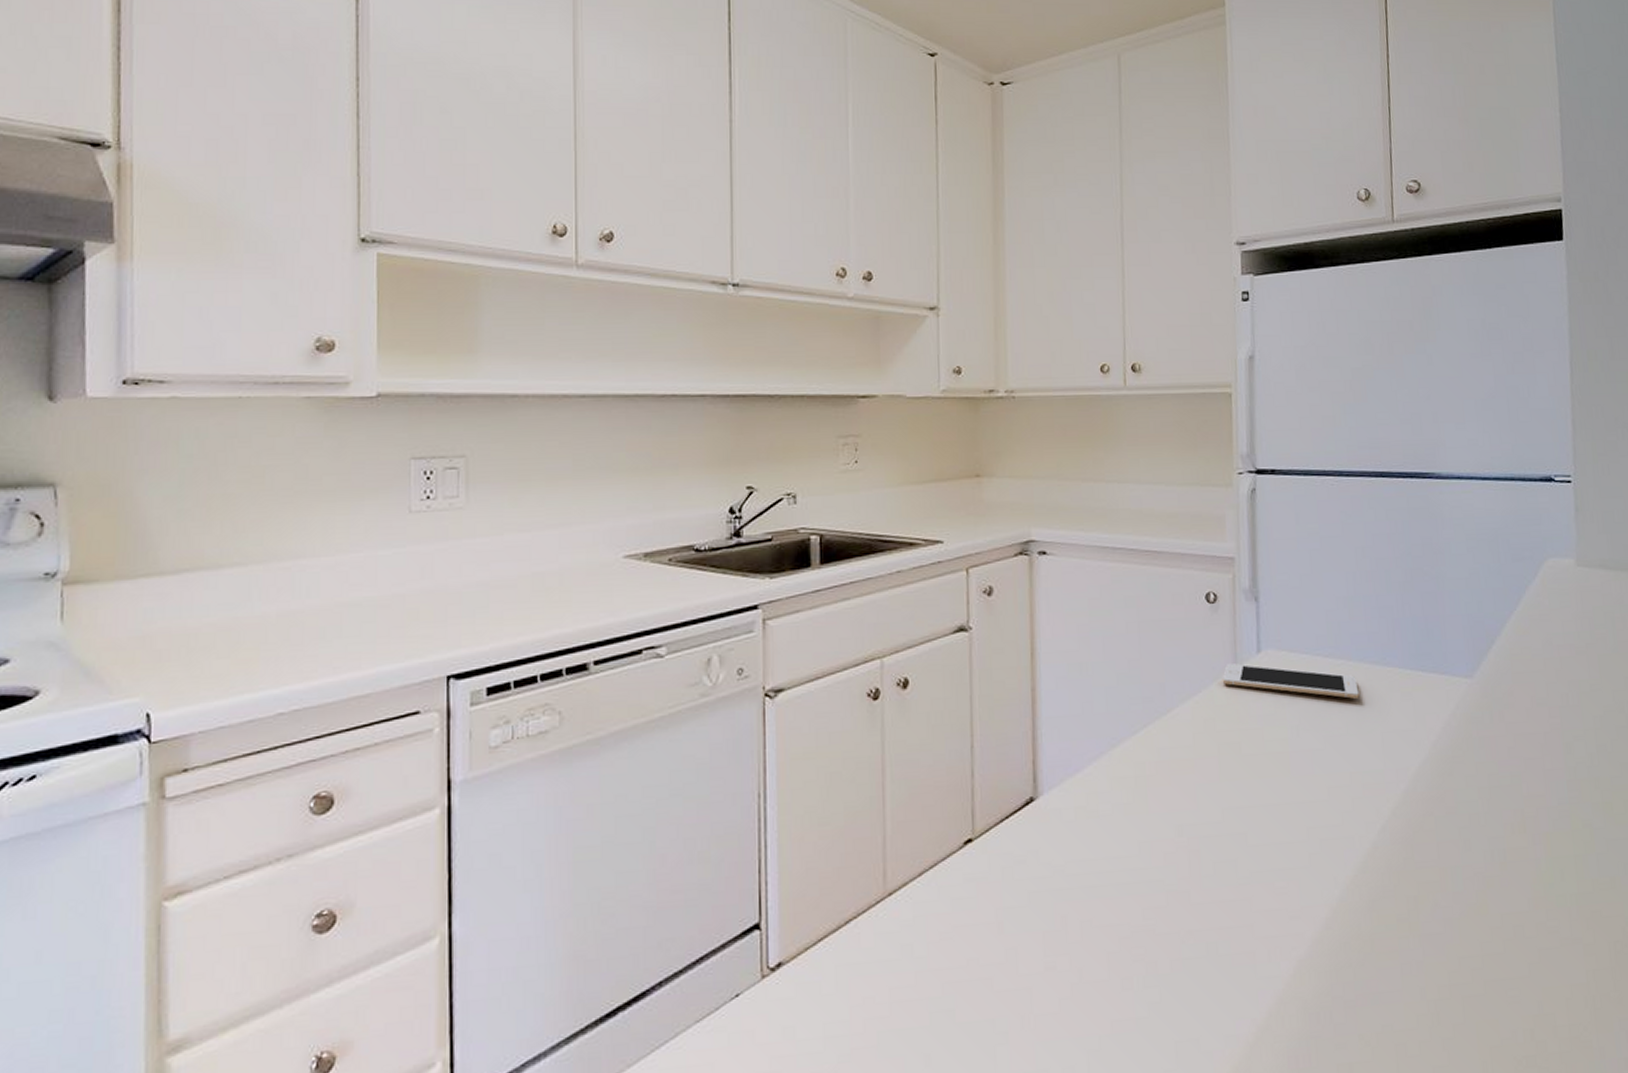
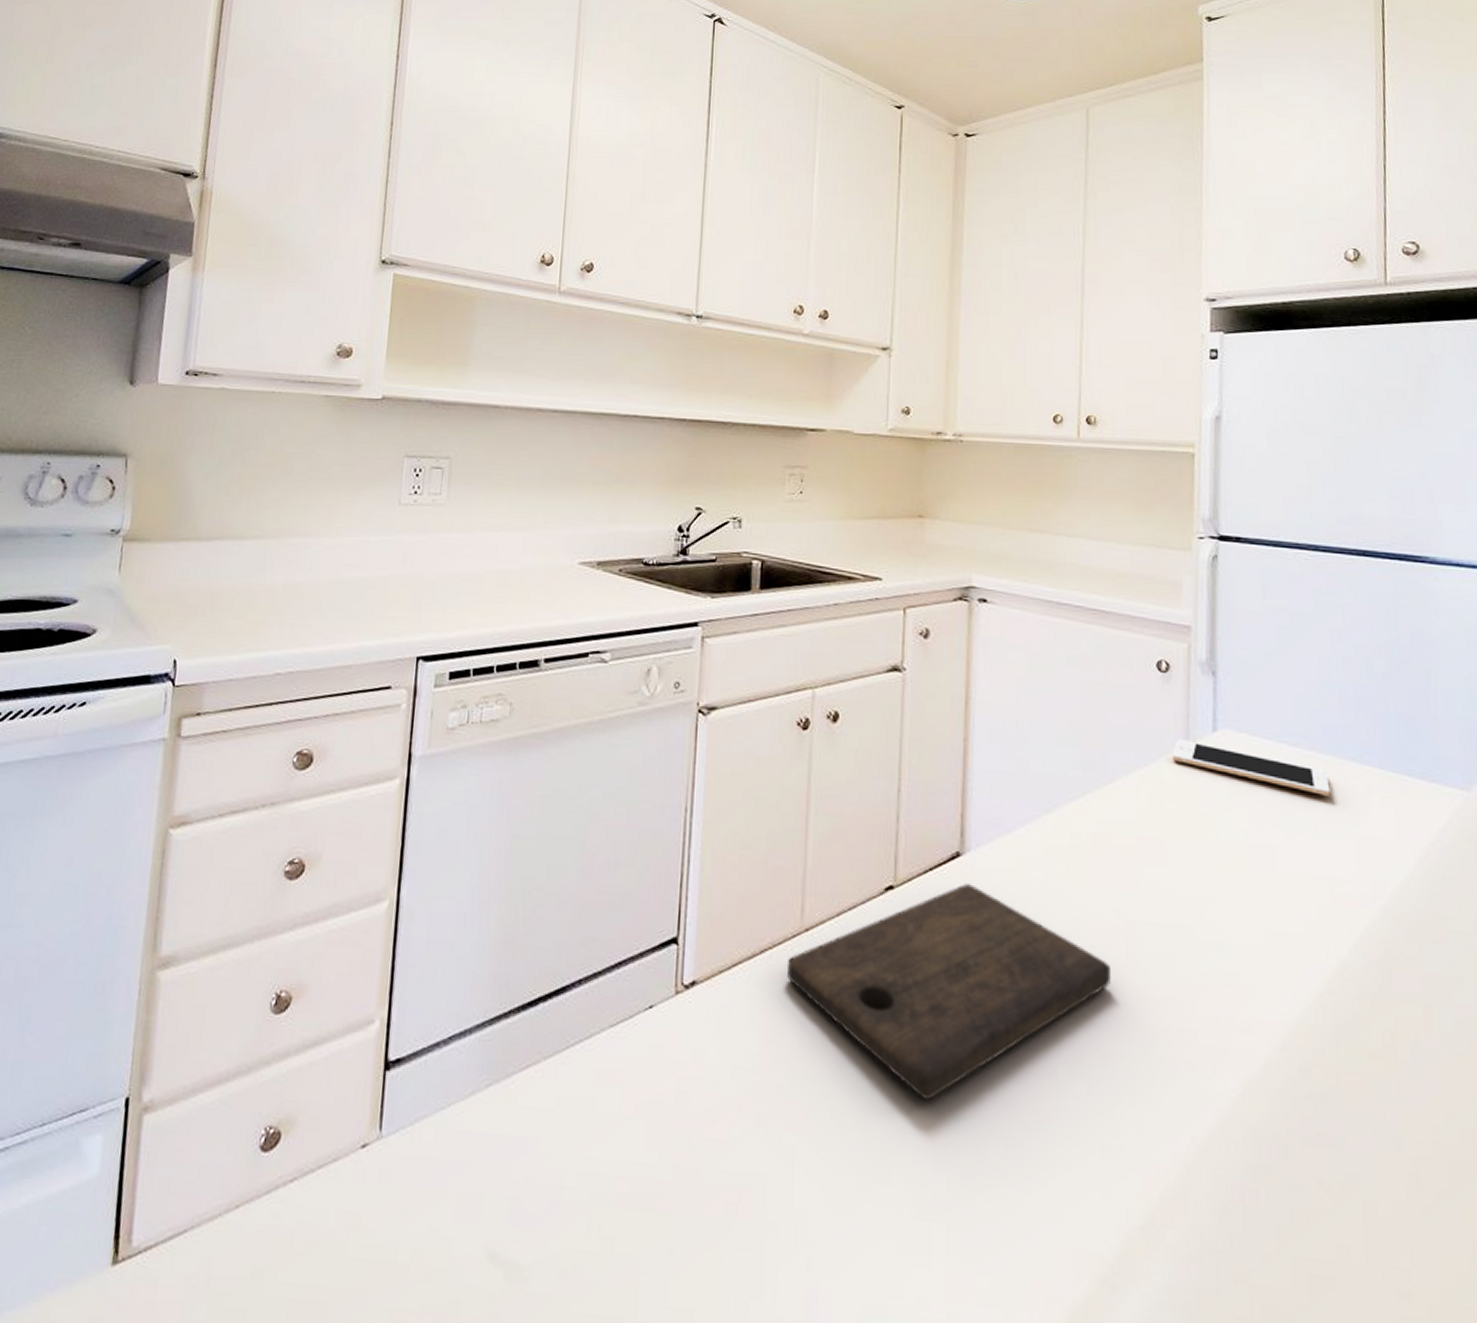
cutting board: none [873,825,1177,1034] -> present [787,884,1112,1101]

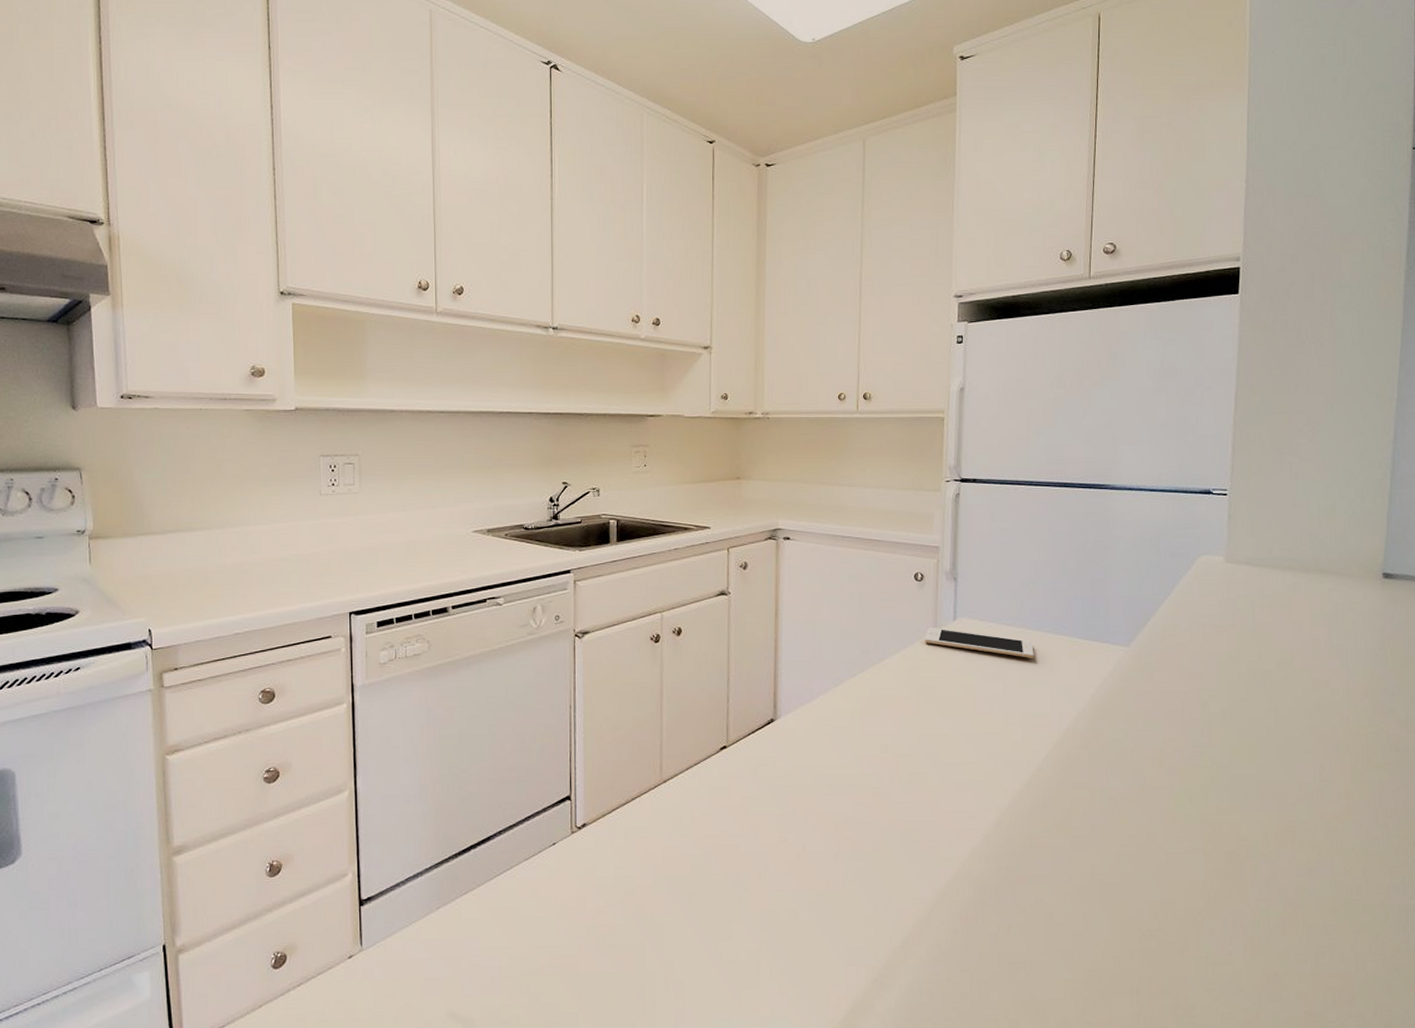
cutting board: present [787,884,1112,1101] -> none [652,740,881,885]

